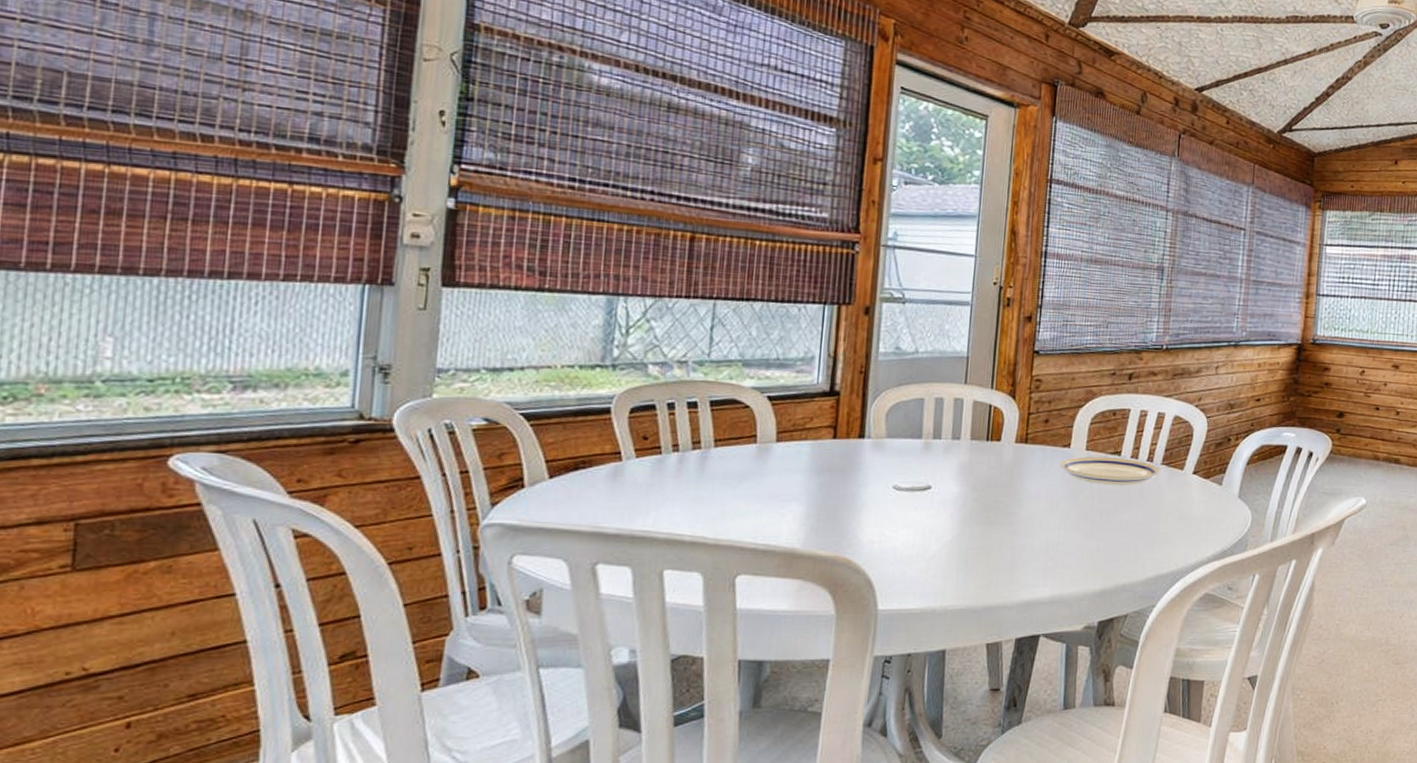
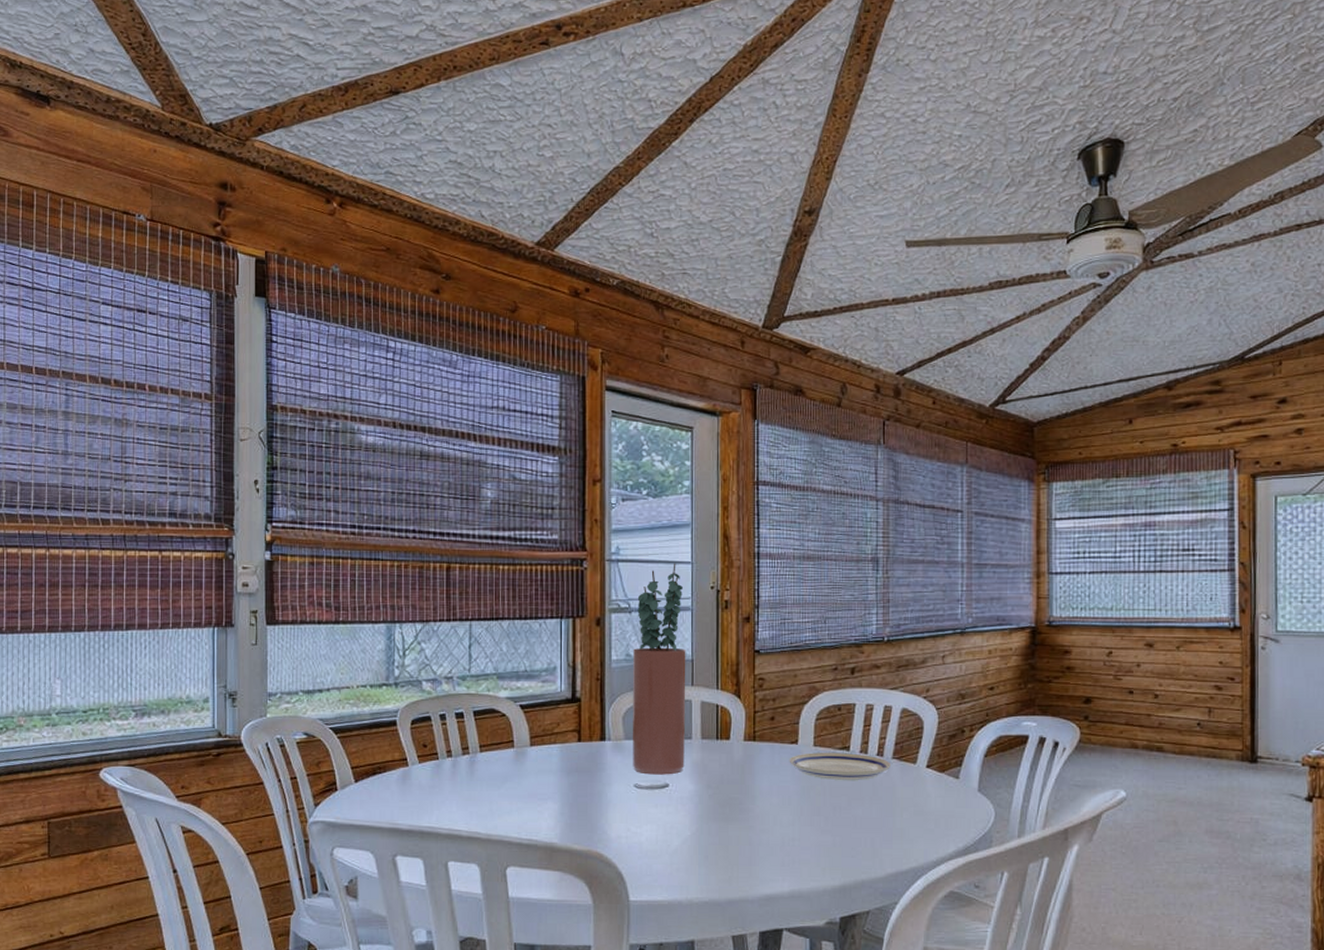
vase: none [893,254,964,476] -> present [633,563,686,775]

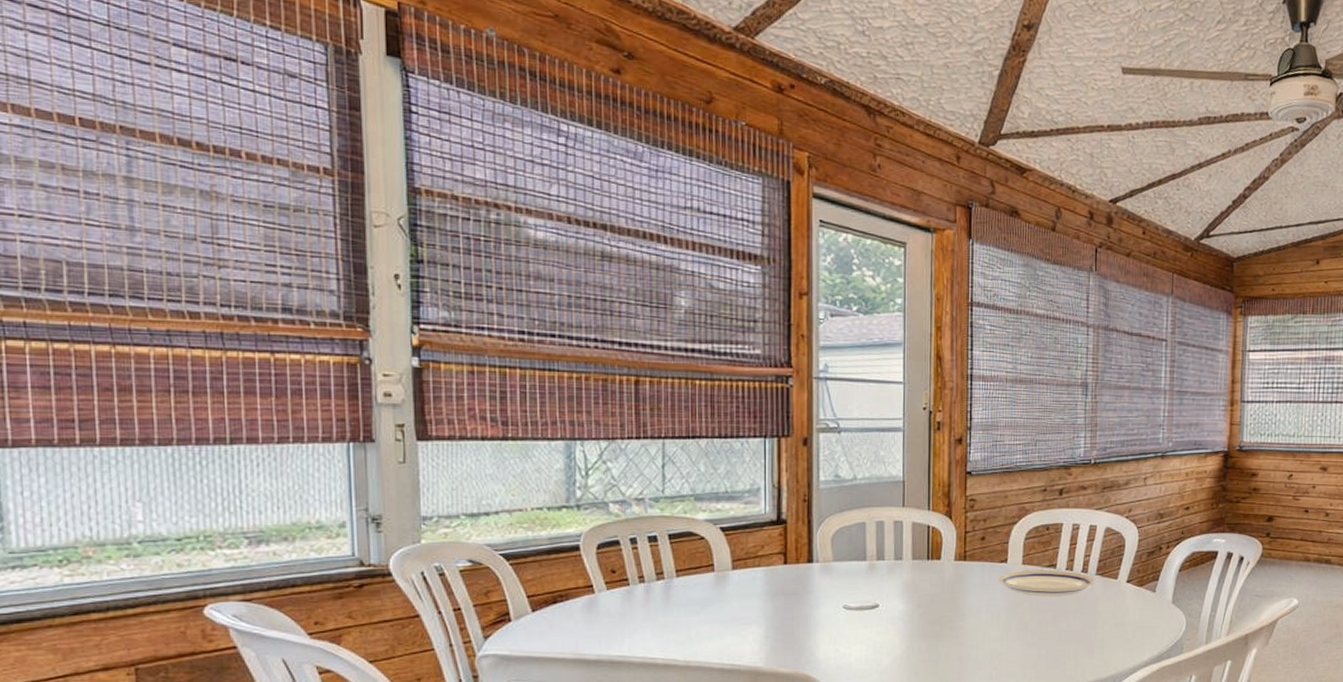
vase: present [633,563,686,775] -> none [842,382,897,596]

